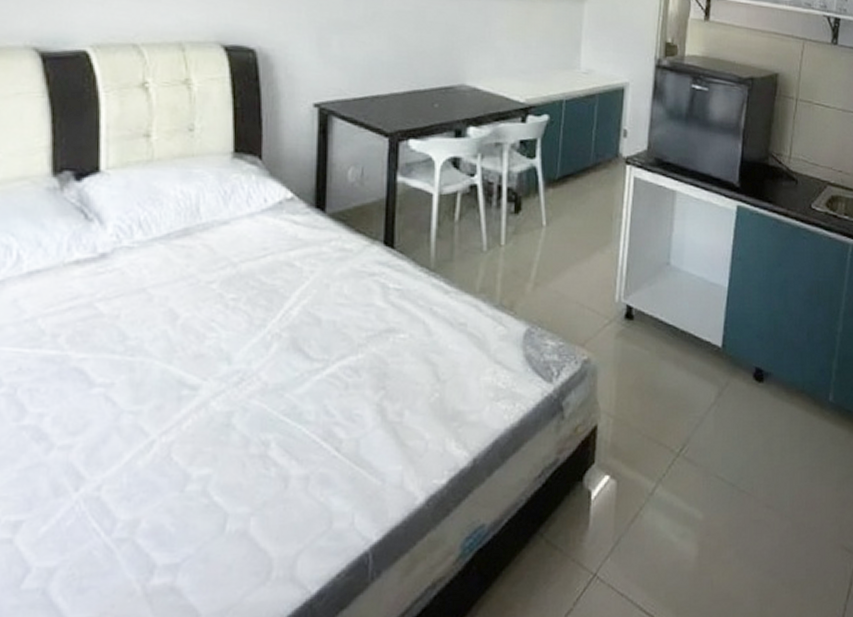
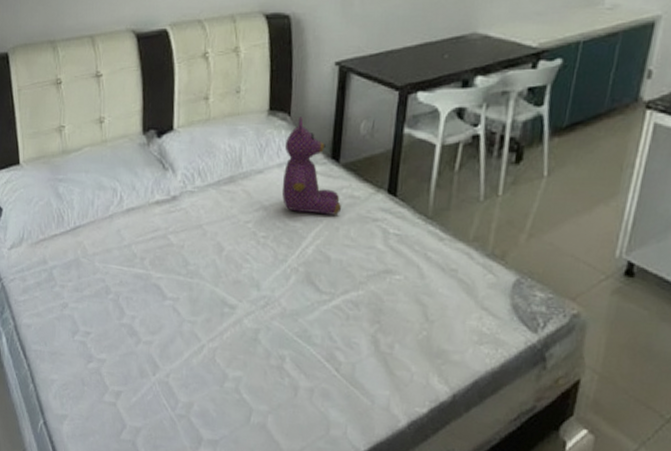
teddy bear: none [255,161,330,271] -> present [282,117,341,215]

